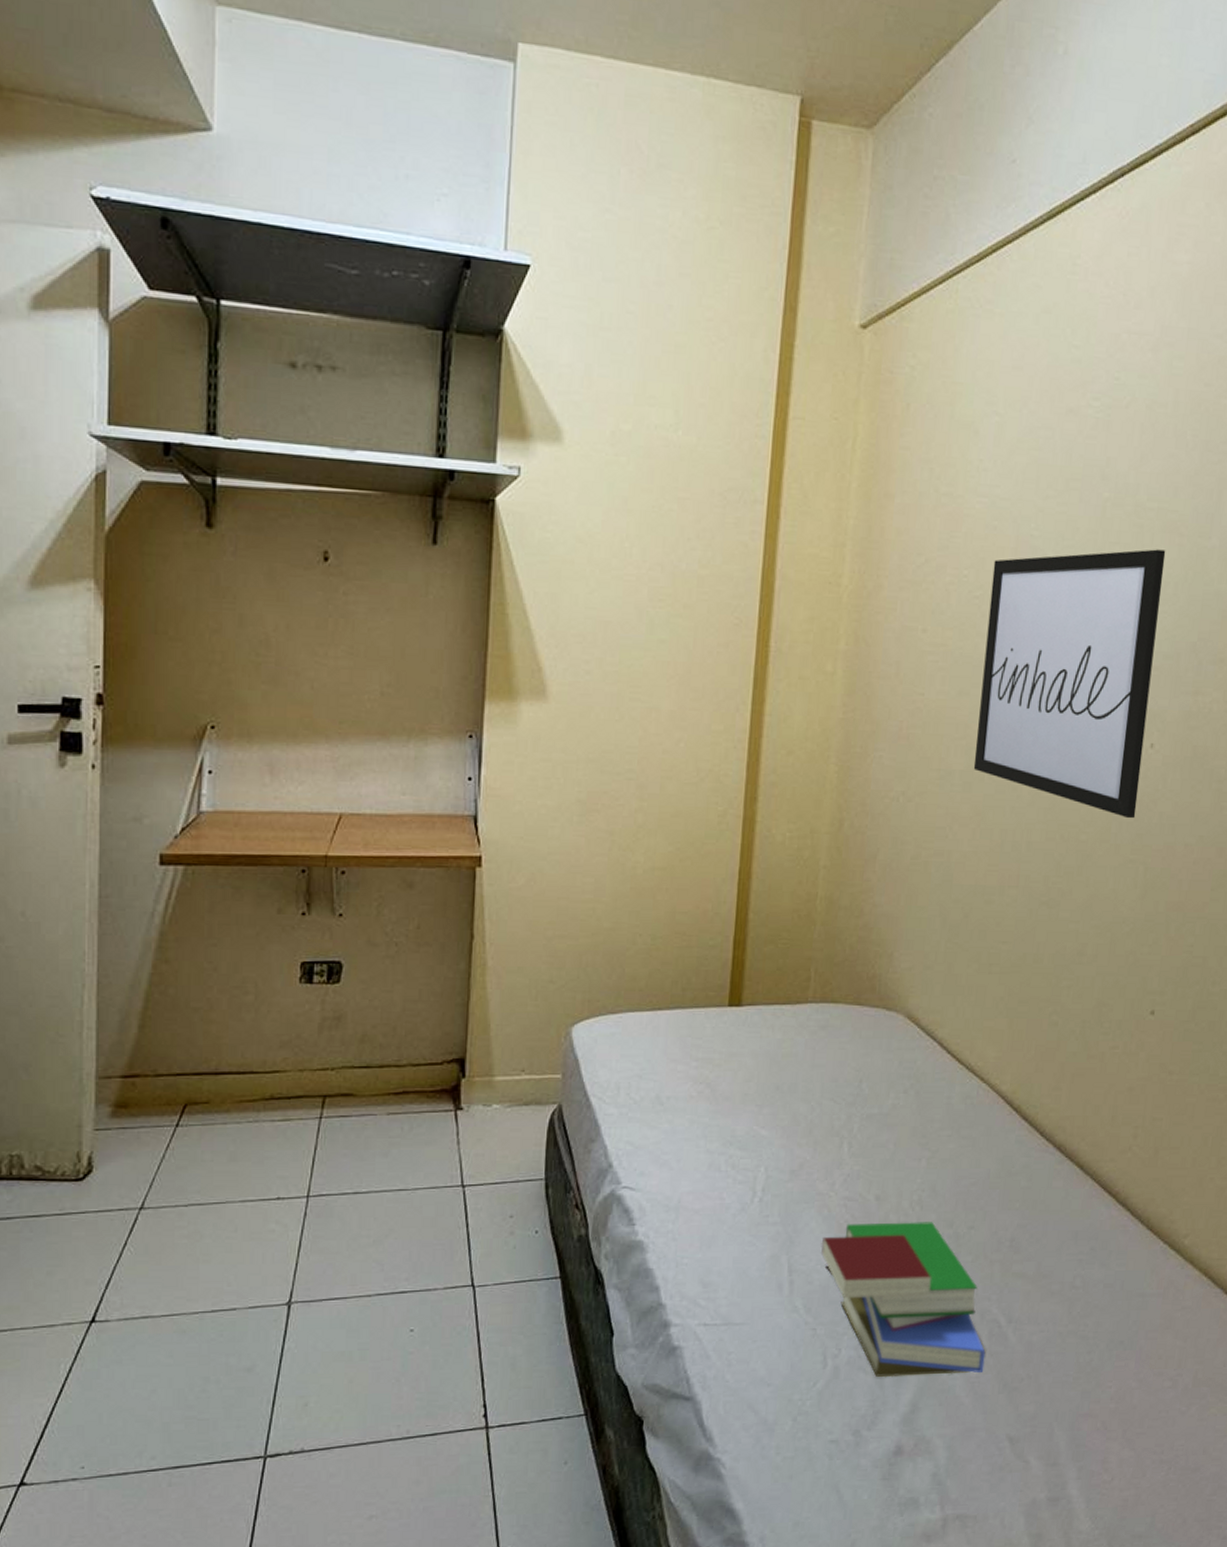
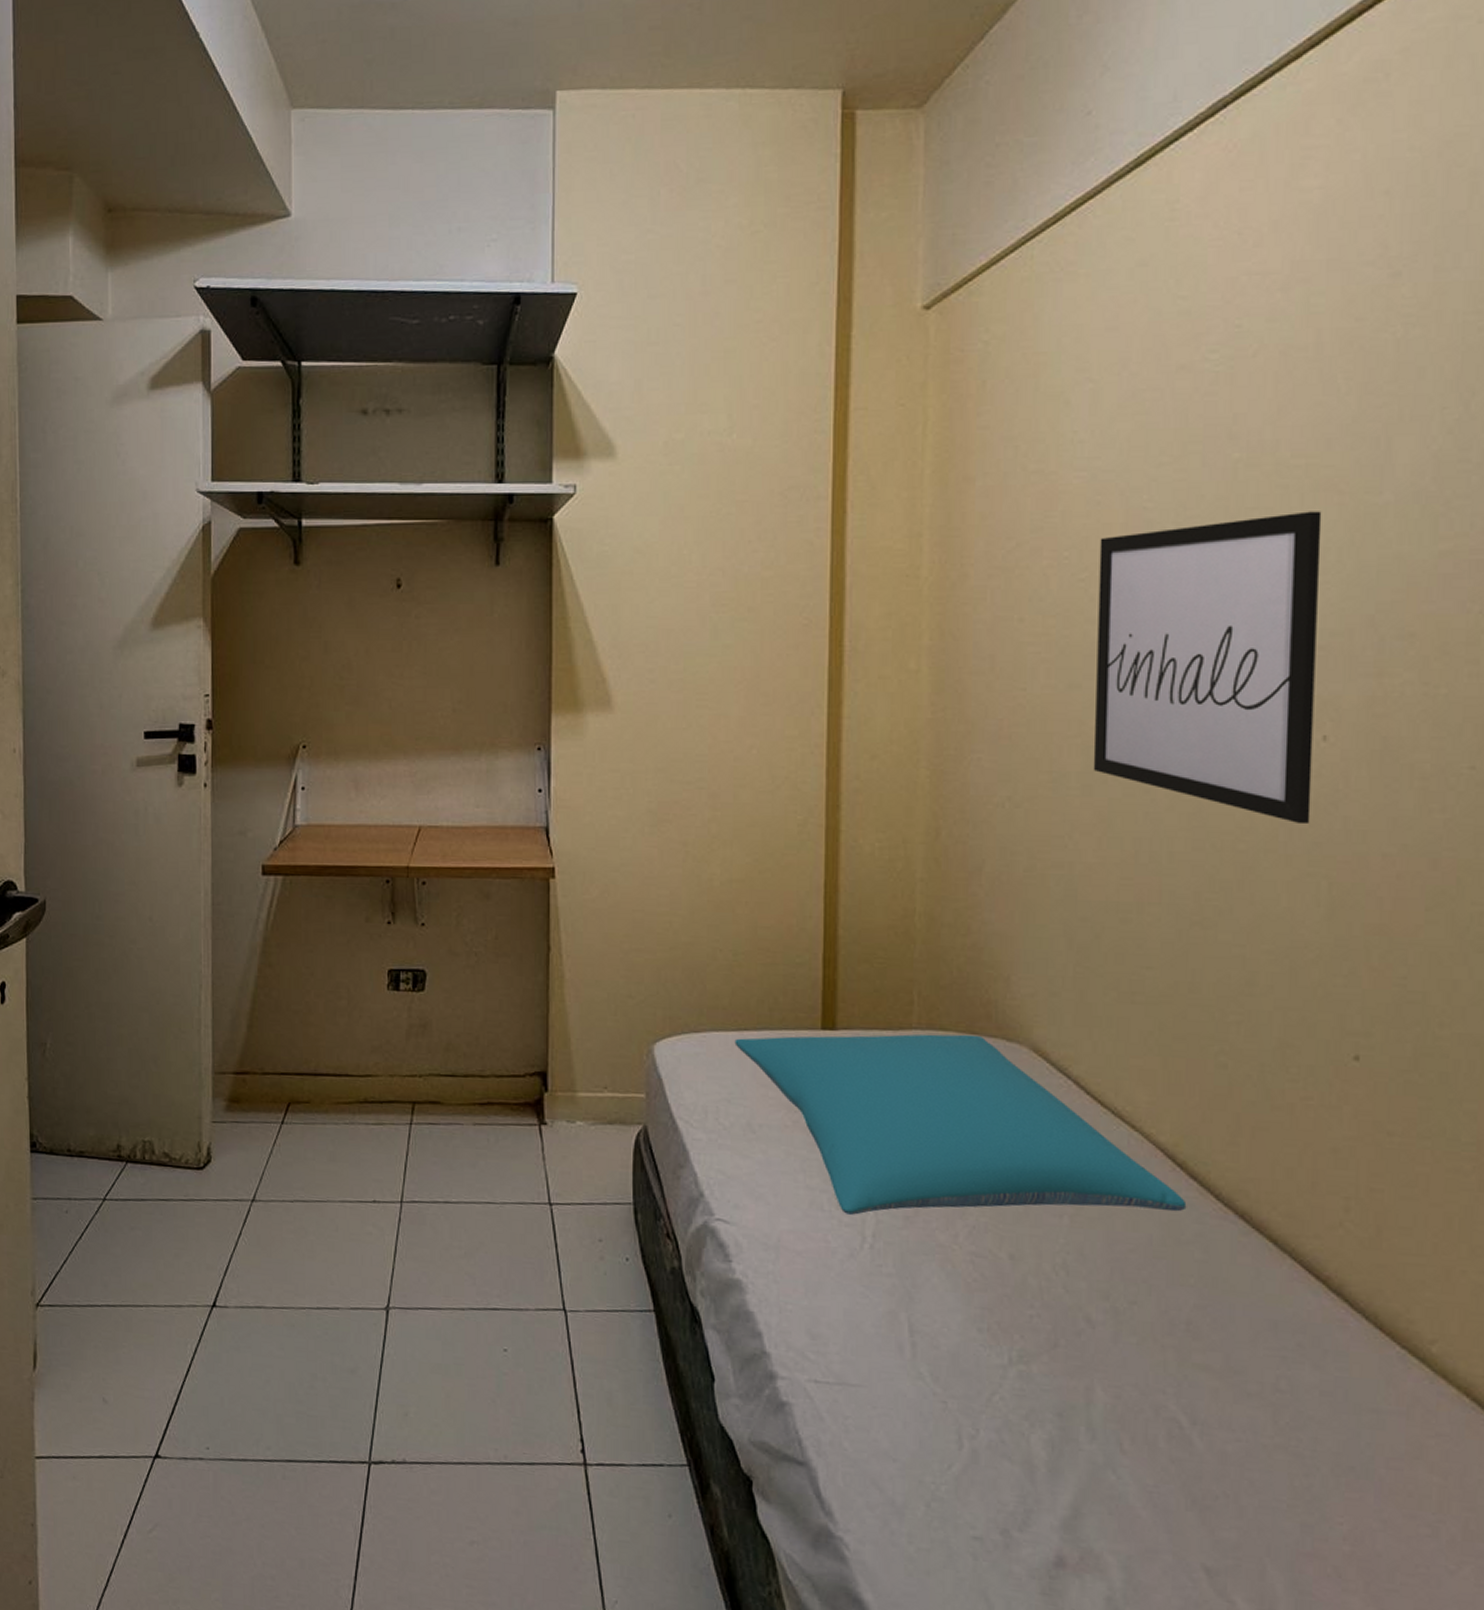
pillow: none [648,1005,1019,1173] -> present [734,1034,1187,1215]
book: present [821,1222,986,1378] -> none [946,1282,1165,1481]

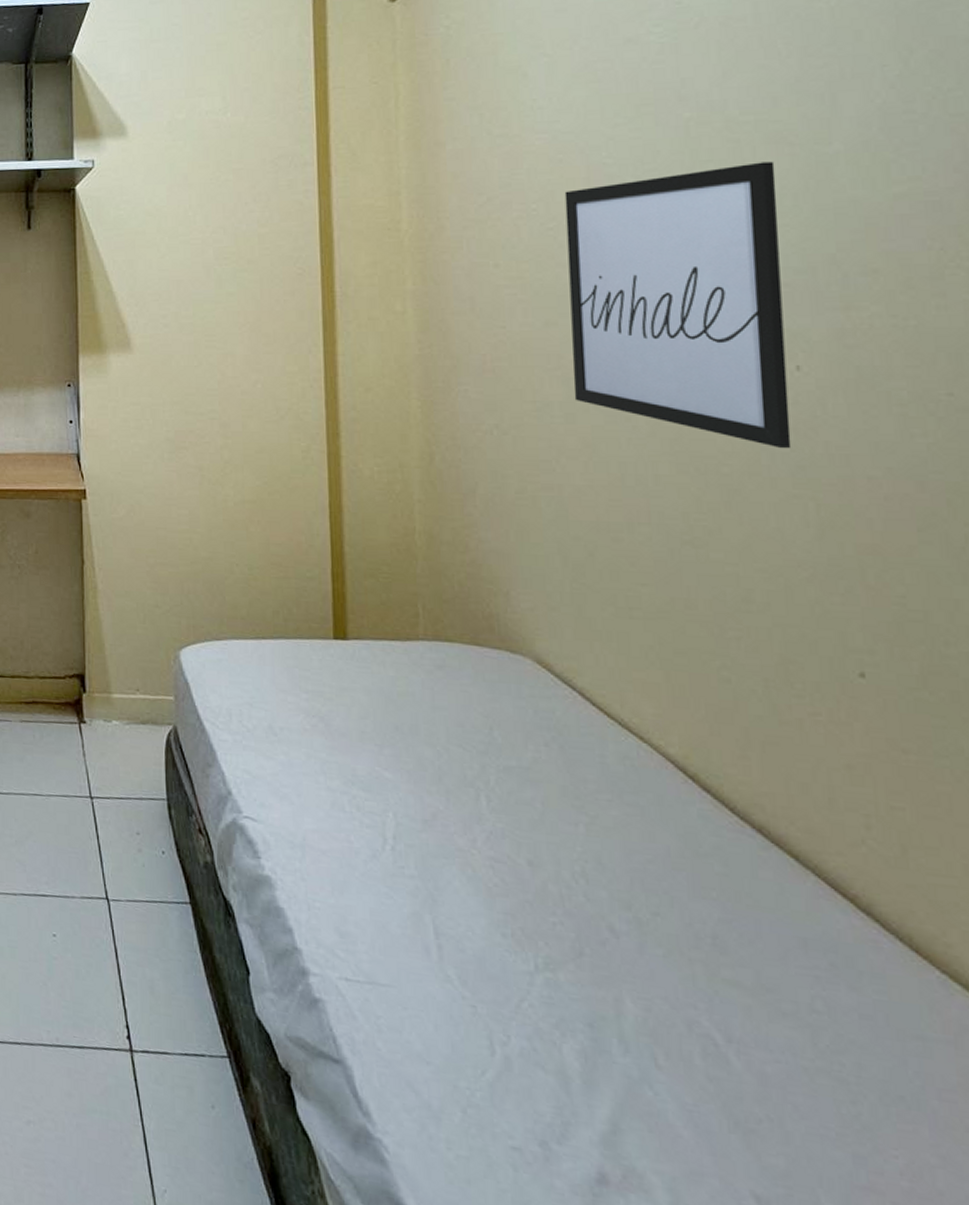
pillow: present [734,1034,1187,1215] -> none [253,645,703,824]

